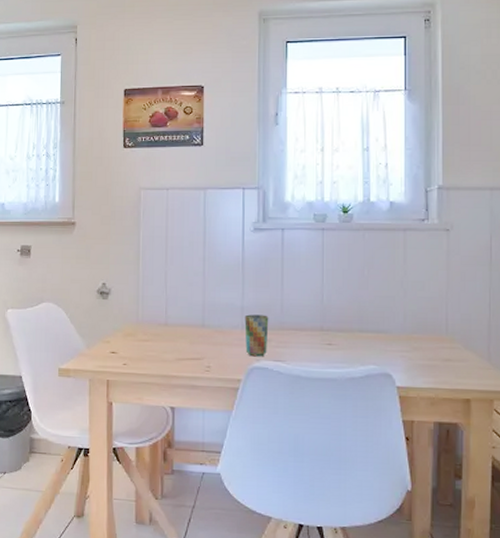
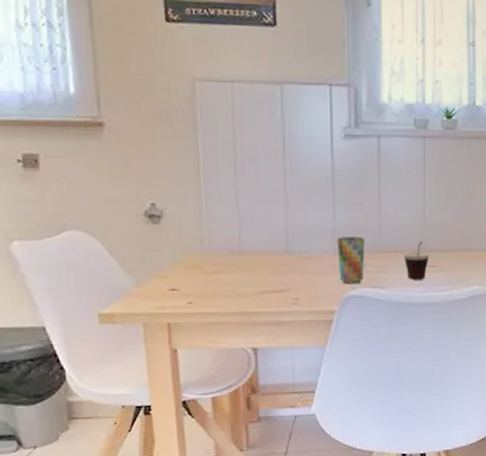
cup: none [303,321,327,356] -> present [403,242,430,280]

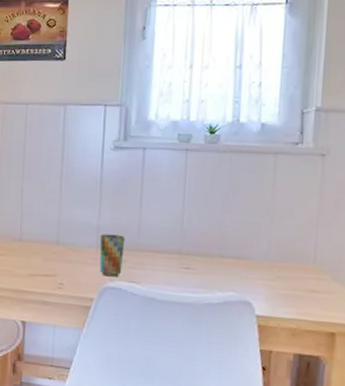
cup: present [403,242,430,280] -> none [159,244,186,280]

